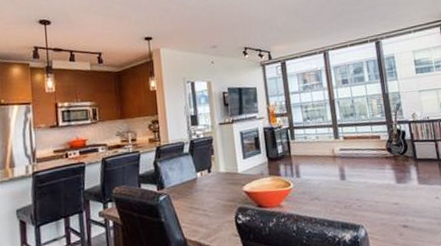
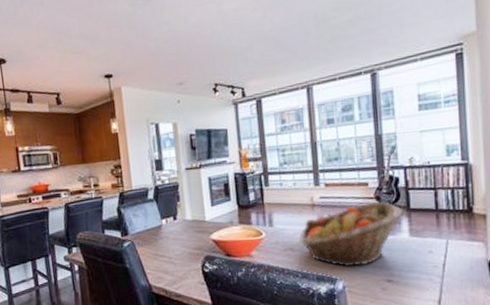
fruit basket: none [324,152,411,215] -> present [299,201,403,267]

